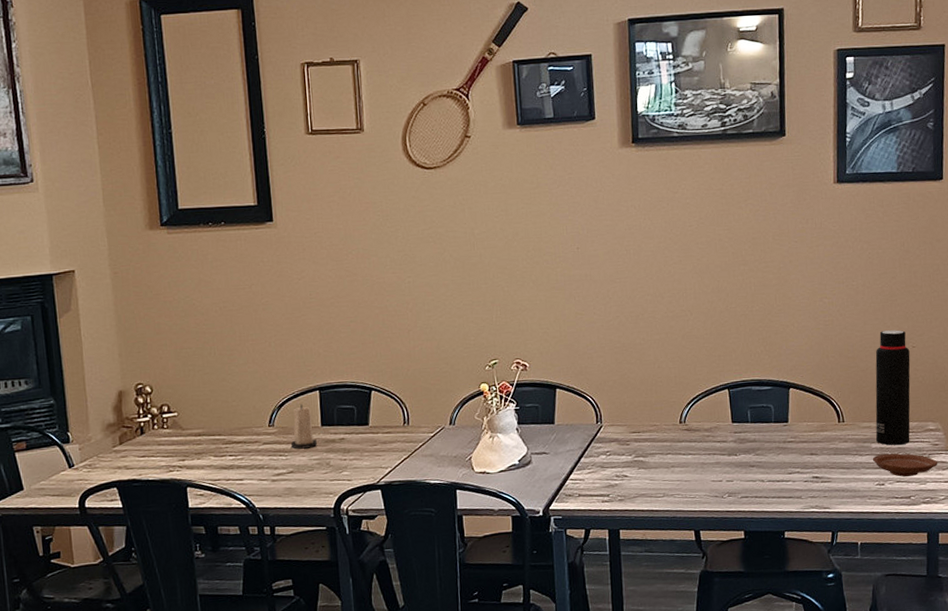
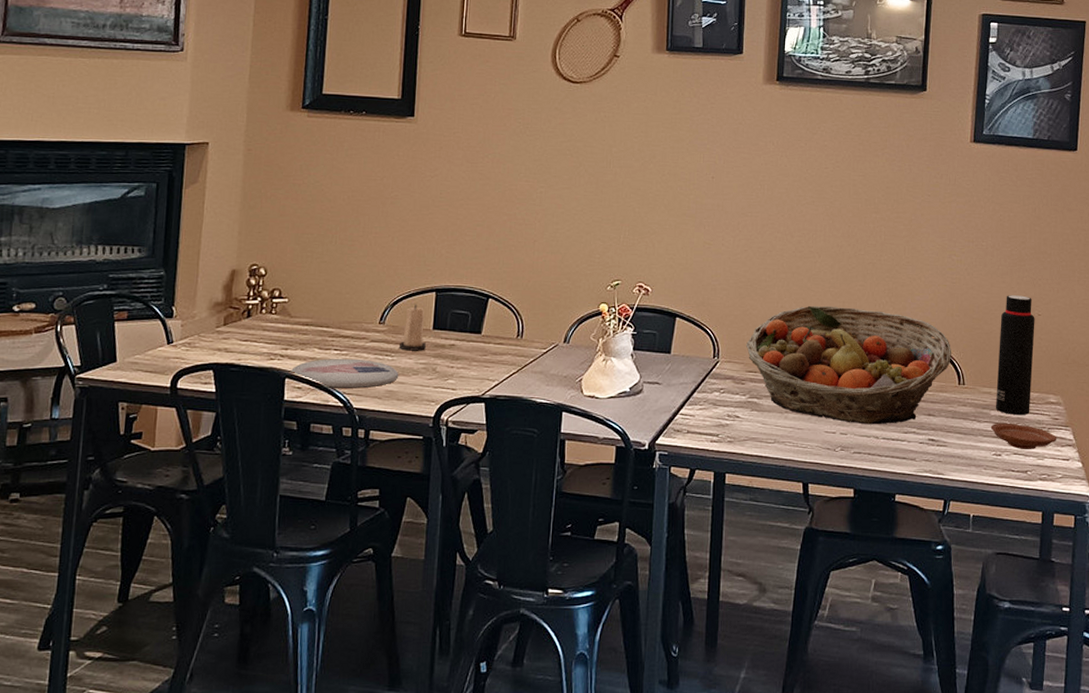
plate: none [190,461,295,492] -> present [290,358,399,389]
fruit basket: none [627,360,829,470] -> present [746,305,951,425]

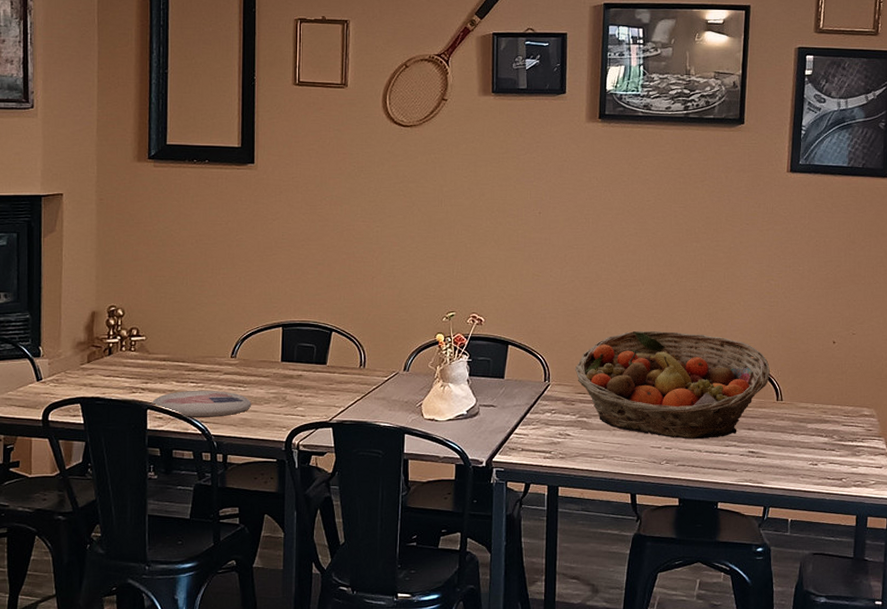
candle: present [398,304,427,351] -> none [250,338,276,382]
plate: present [990,422,1057,449] -> none [807,435,871,459]
water bottle: present [996,295,1035,416] -> none [812,316,850,428]

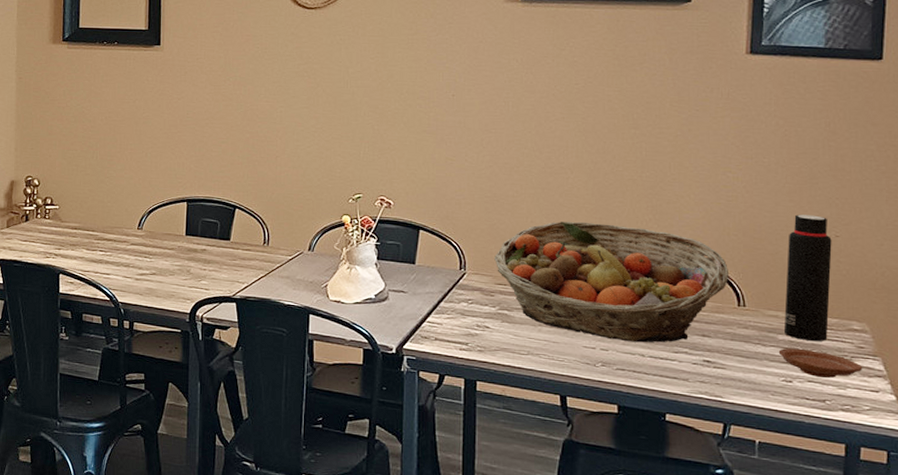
plate: present [151,390,252,417] -> none [63,258,157,285]
plate: none [807,435,871,459] -> present [778,348,863,378]
water bottle: none [812,316,850,428] -> present [784,214,832,342]

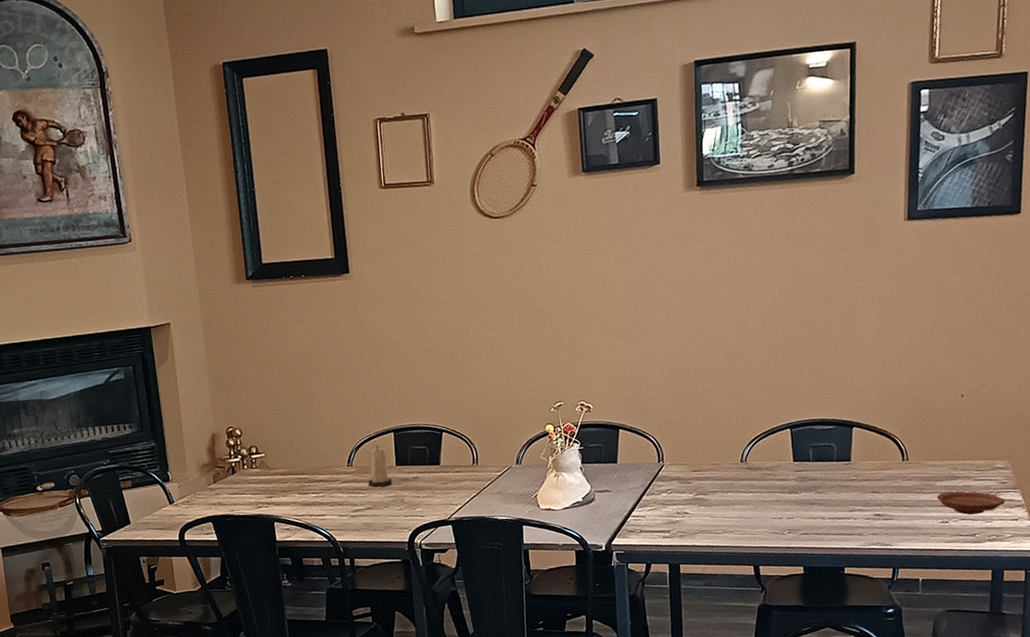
candle: none [155,212,181,254] -> present [368,445,393,487]
fruit basket: present [494,221,728,343] -> none [689,400,894,508]
water bottle: present [784,214,832,342] -> none [941,368,980,484]

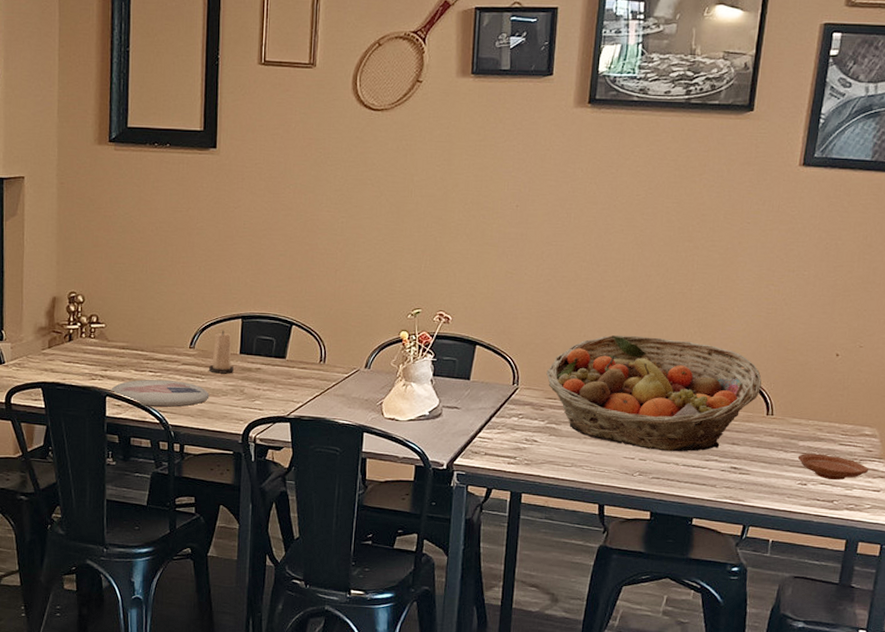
plate: none [277,499,372,527] -> present [110,379,210,407]
fruit basket: none [689,400,894,508] -> present [546,335,762,452]

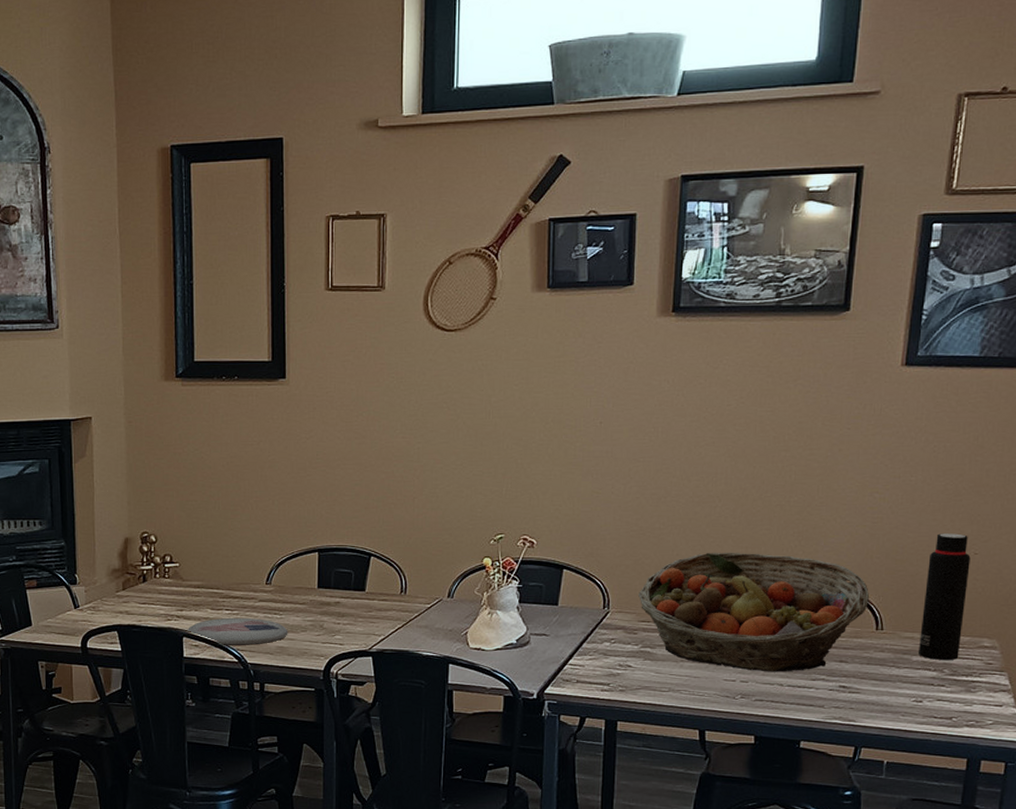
candle: present [208,330,235,374] -> none [286,564,313,609]
plate: present [797,453,869,480] -> none [911,668,990,695]
water bottle: none [805,326,856,447] -> present [919,533,971,661]

